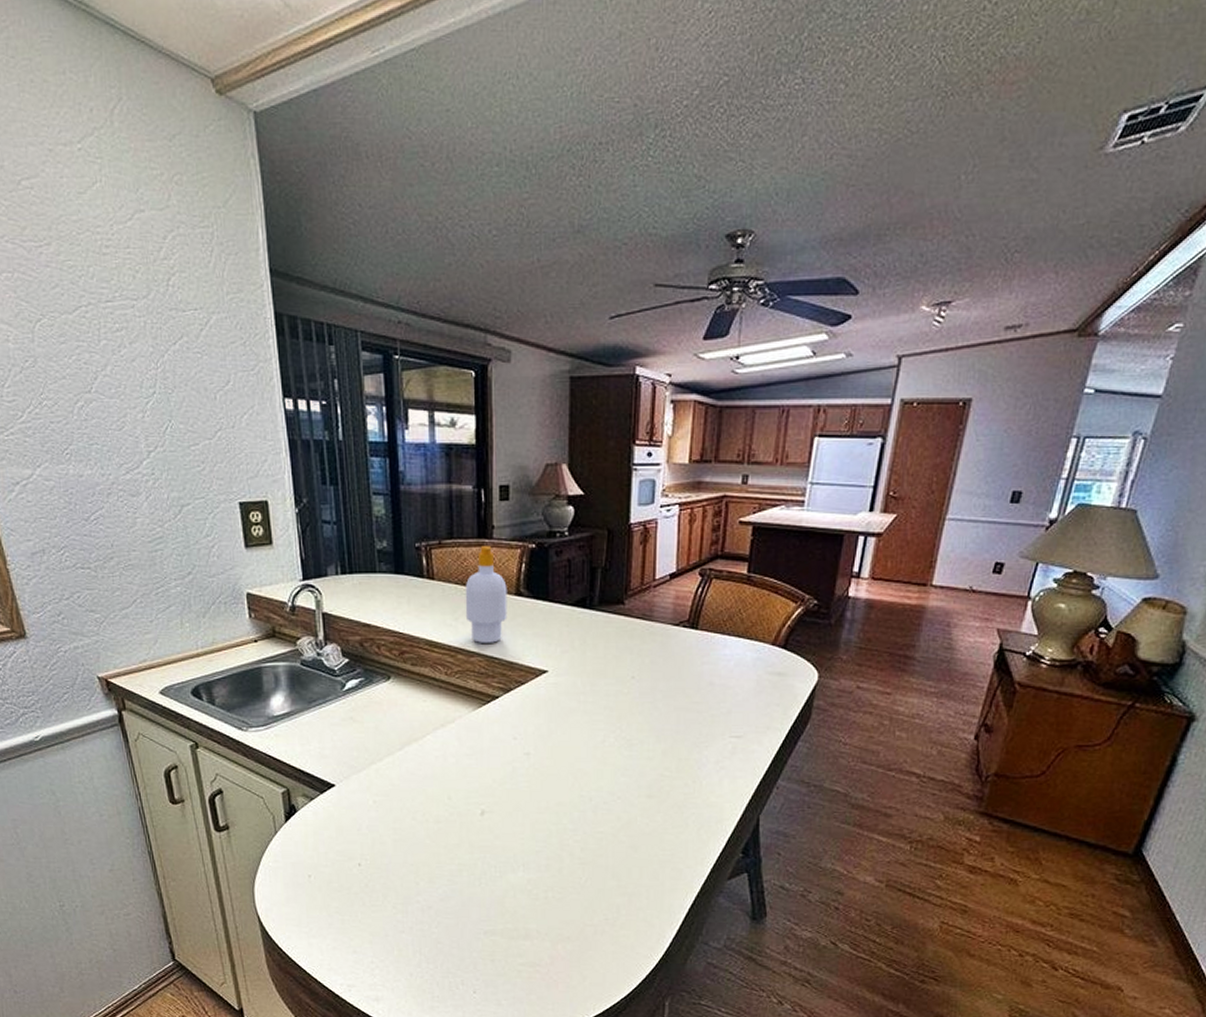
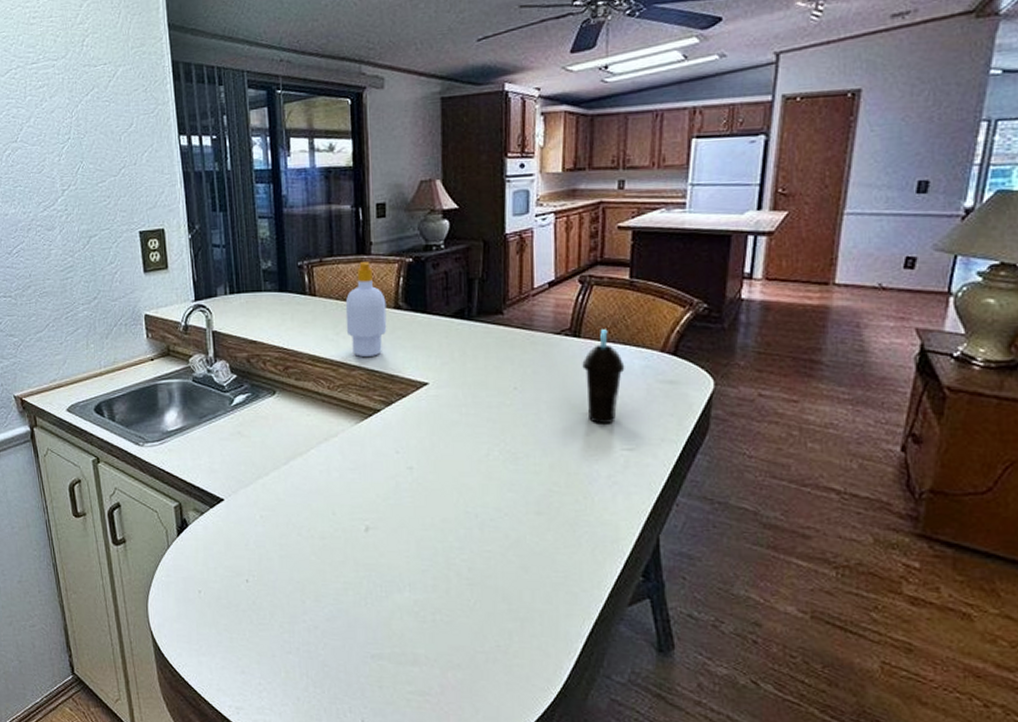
cup: none [698,622,738,713] -> present [582,329,625,425]

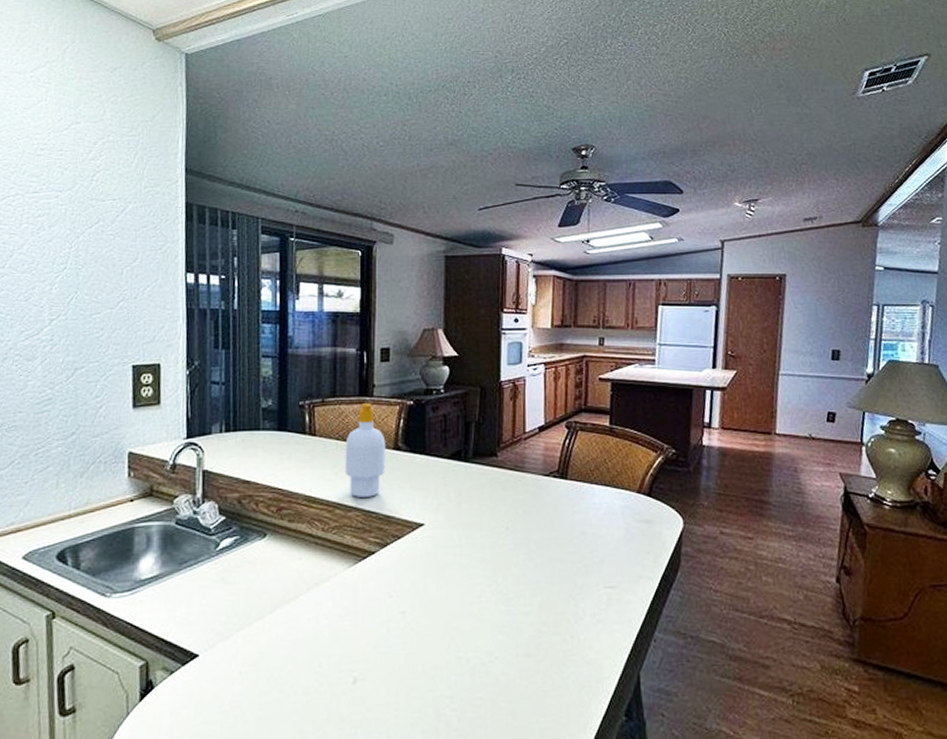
cup: present [582,329,625,425] -> none [569,472,607,563]

